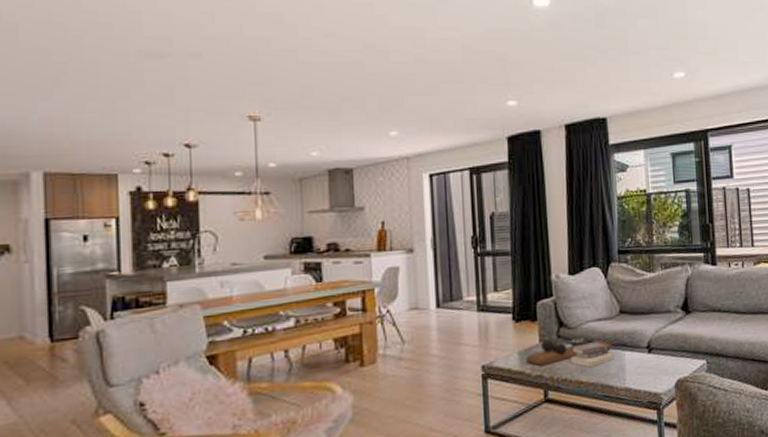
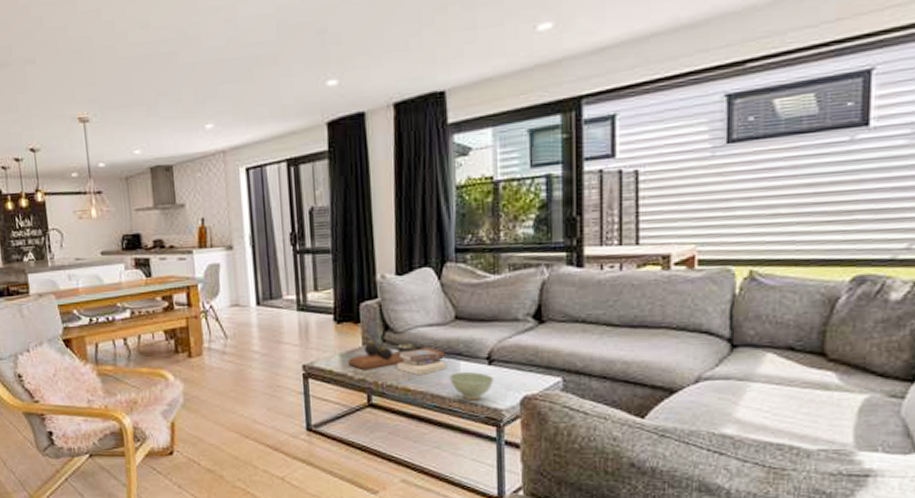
bowl: none [616,360,654,388] -> present [449,371,495,401]

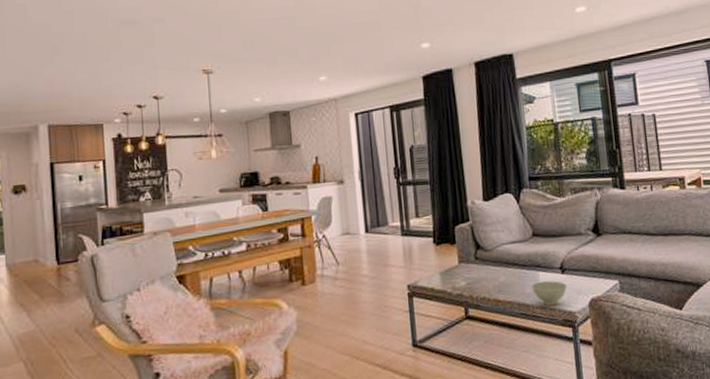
decorative tray: present [348,341,446,371] -> none [447,258,527,286]
books: present [397,349,446,376] -> none [488,263,528,288]

